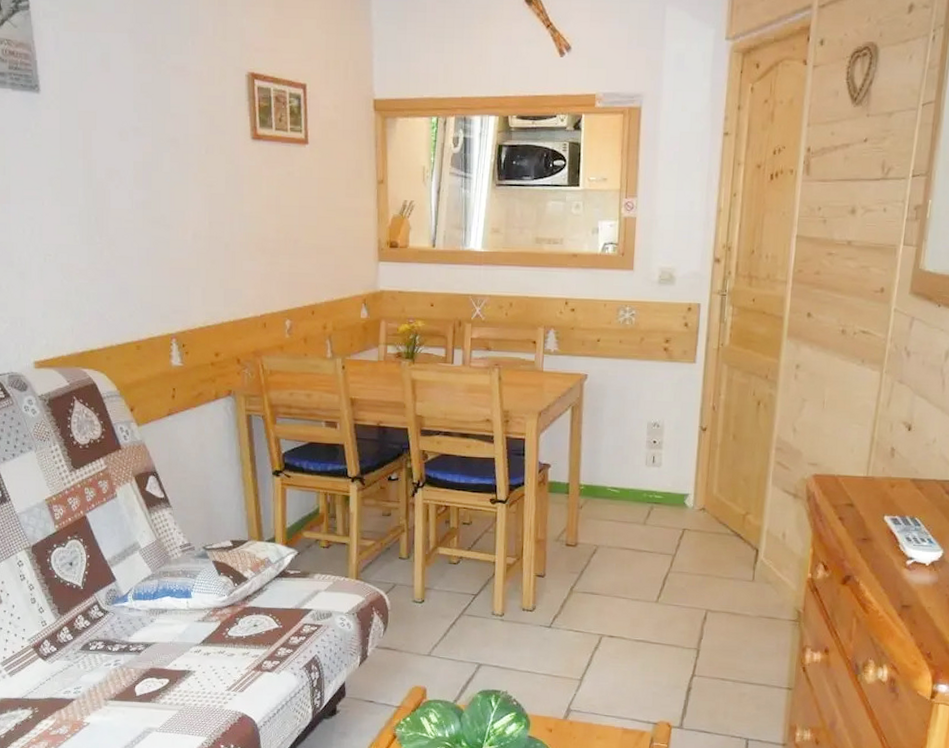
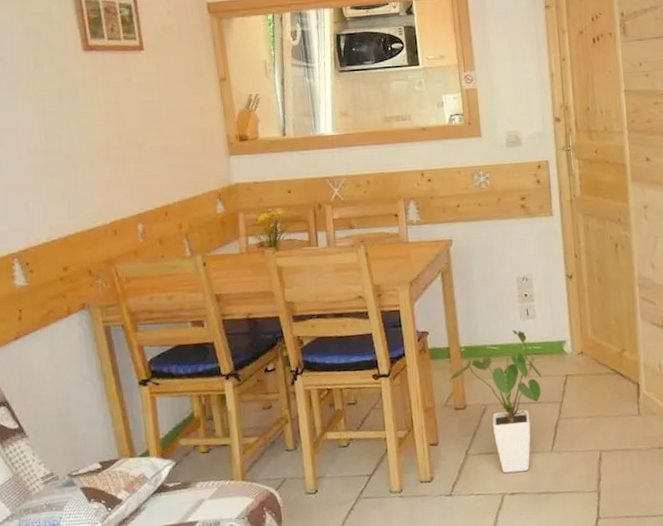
house plant: none [563,475,658,617] -> present [448,329,542,473]

